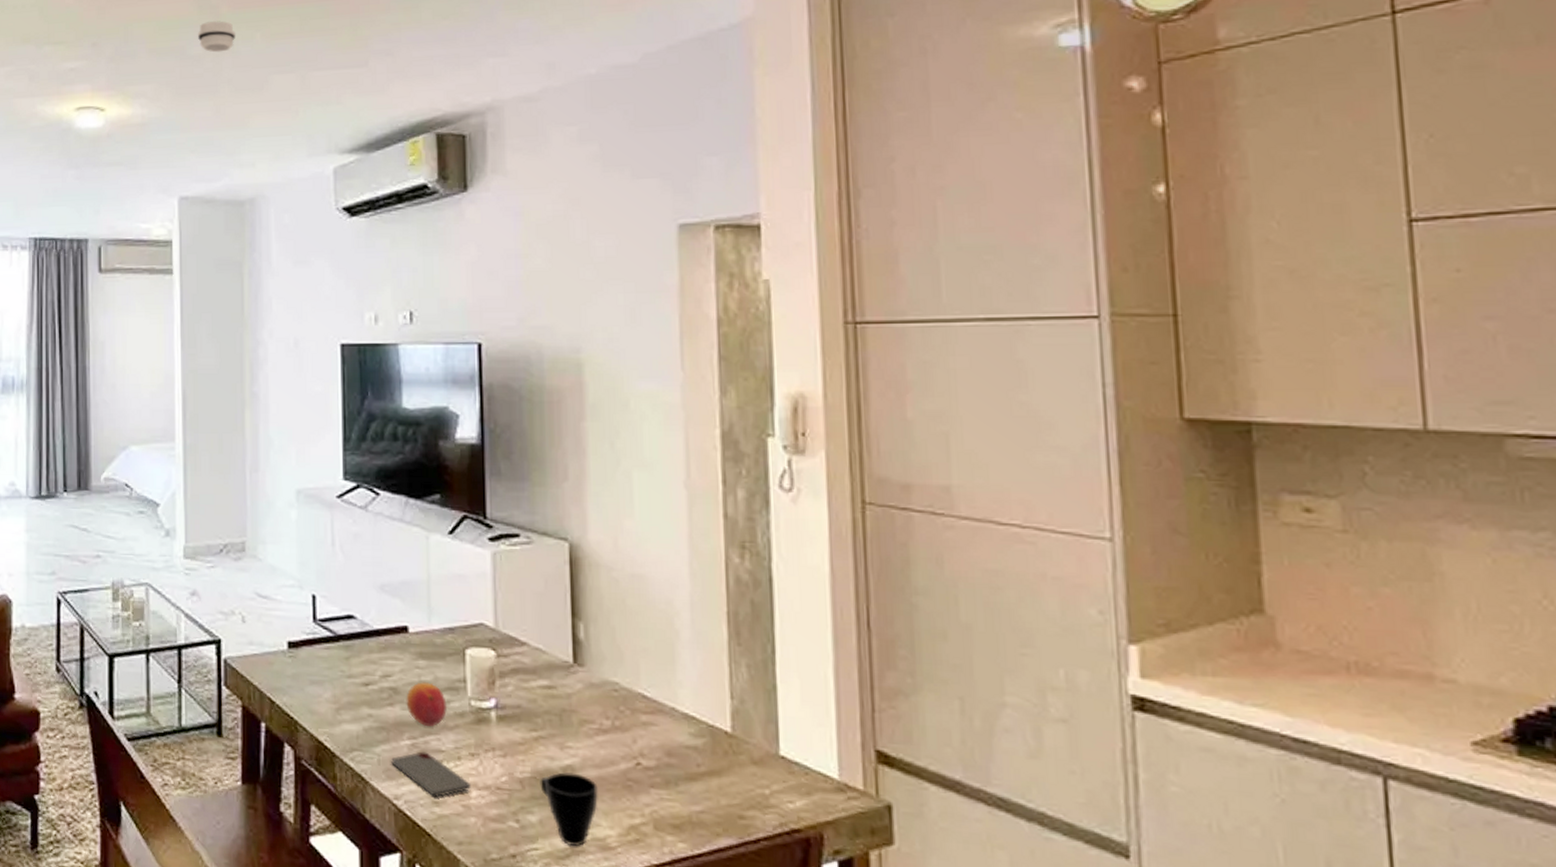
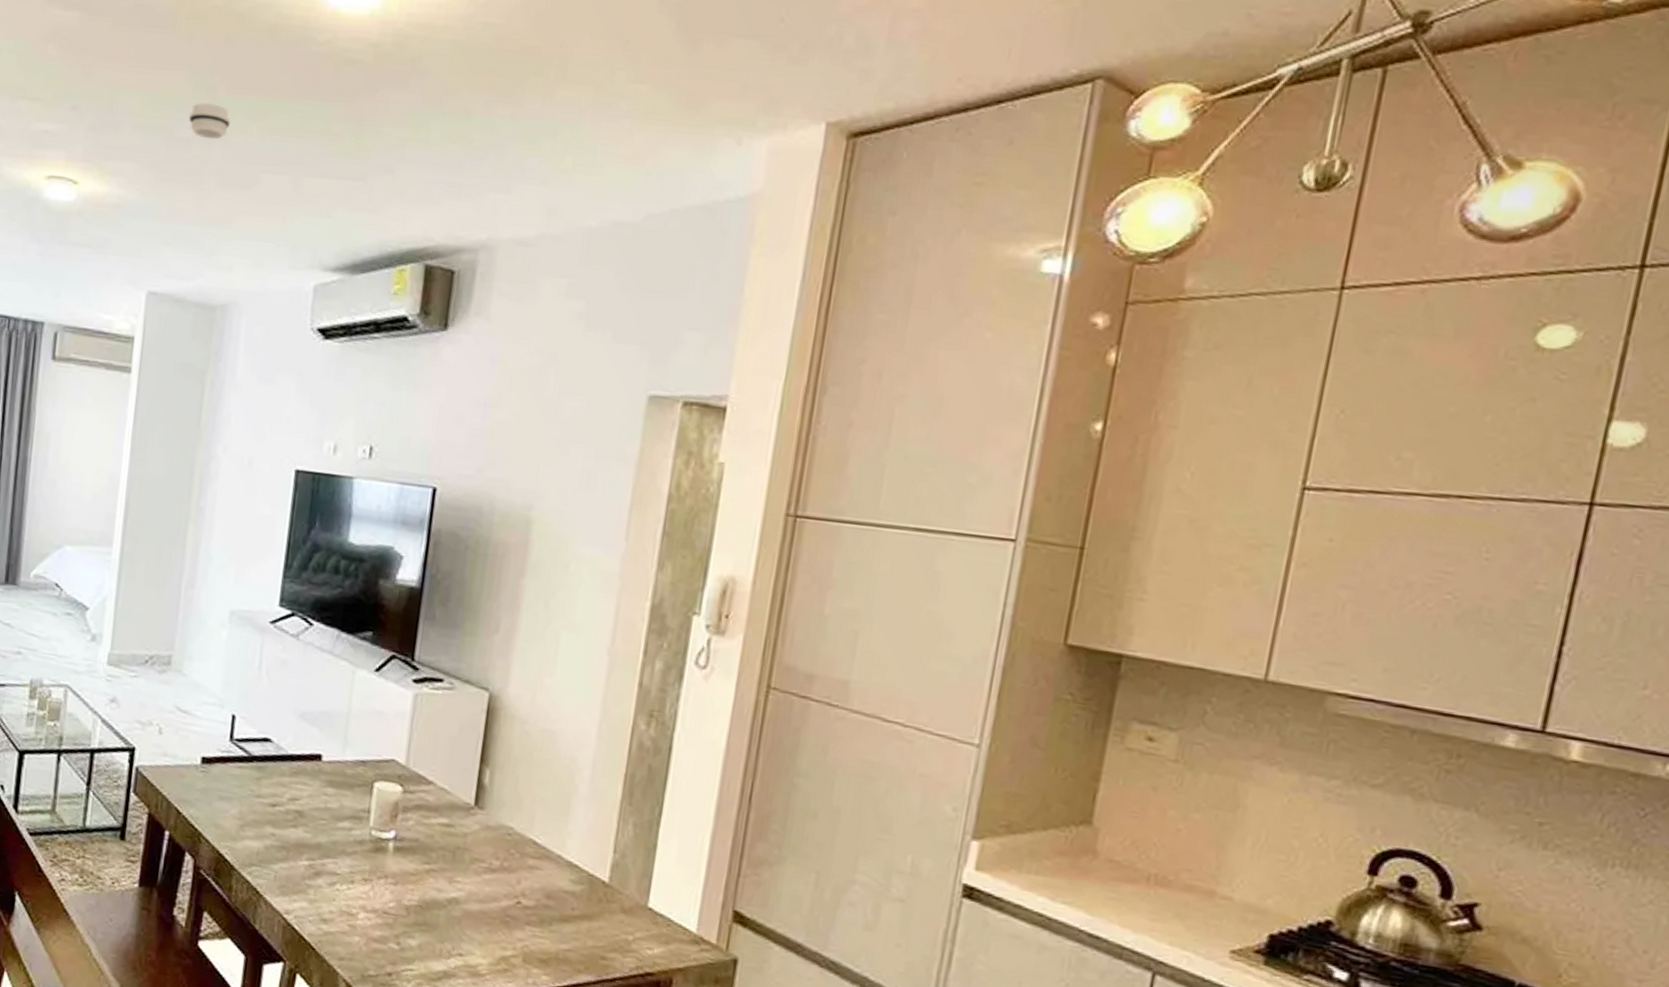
smartphone: present [391,751,471,797] -> none [287,872,360,916]
fruit: present [406,682,448,727] -> none [309,808,349,851]
cup: present [540,772,598,847] -> none [424,903,478,971]

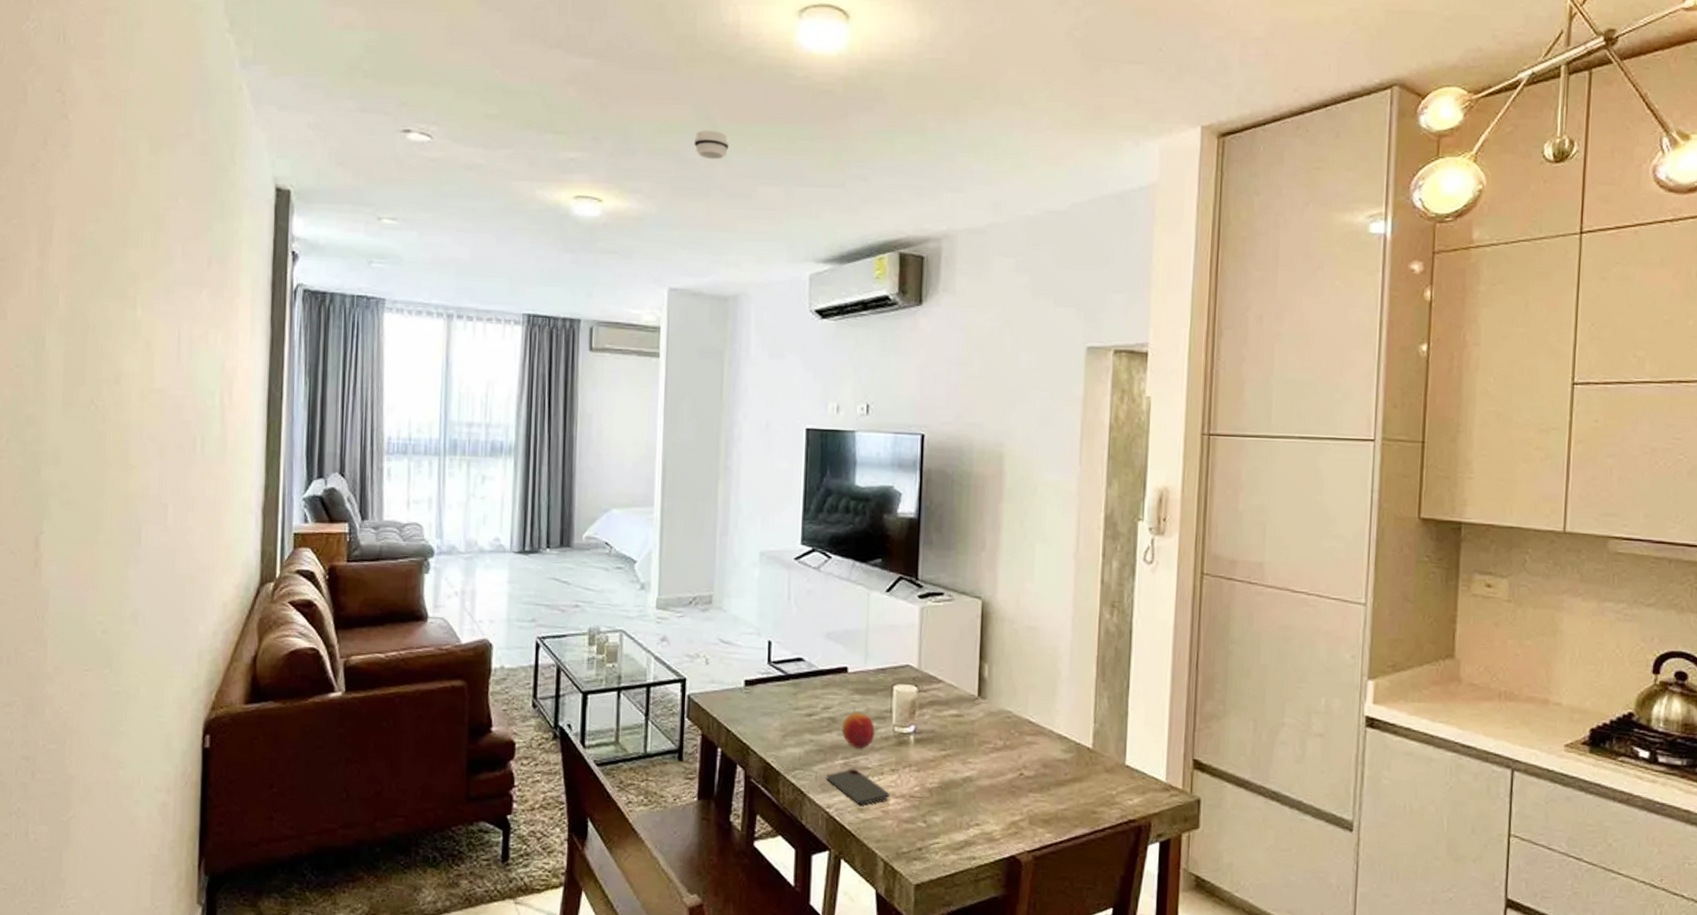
smartphone: none [287,872,360,916] -> present [826,769,890,805]
fruit: none [309,808,349,851] -> present [842,713,876,749]

